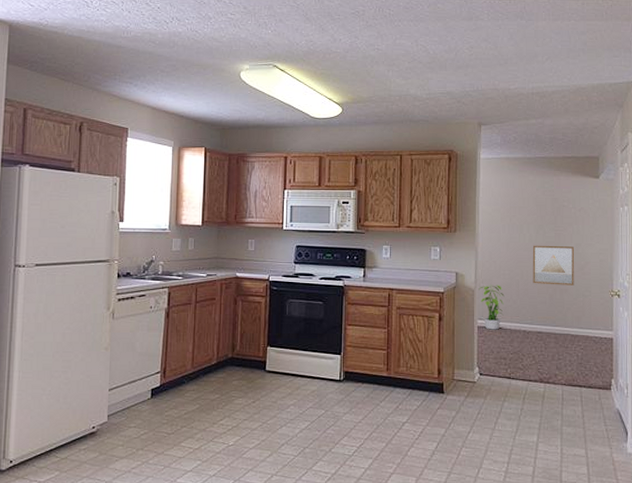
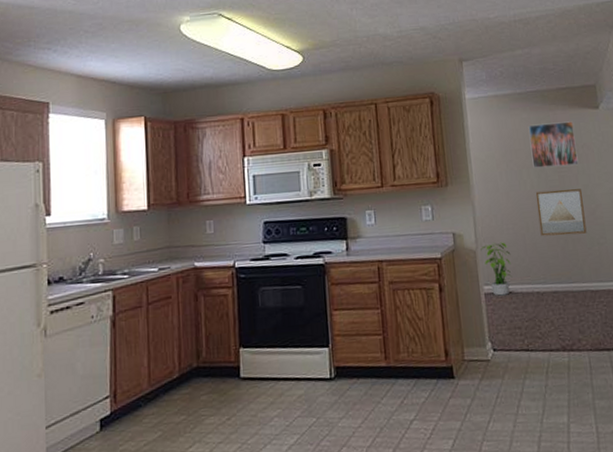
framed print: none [533,186,574,225] -> present [528,121,579,168]

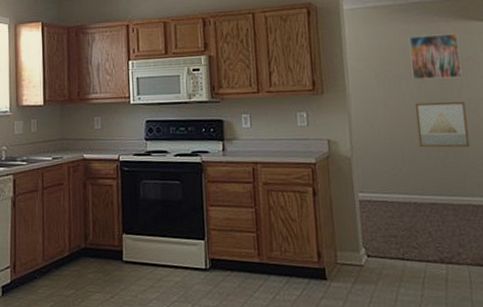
potted plant: present [480,242,513,296] -> none [356,150,389,204]

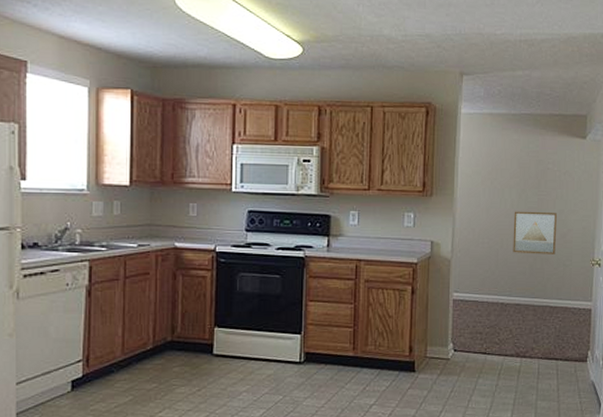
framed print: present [409,33,462,80] -> none [516,146,560,190]

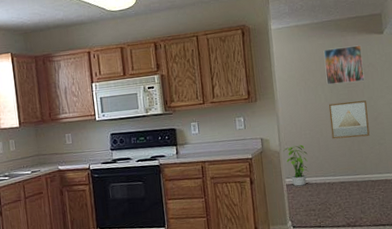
potted plant: none [455,253,483,303] -> present [283,144,309,187]
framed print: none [516,146,560,190] -> present [323,45,365,85]

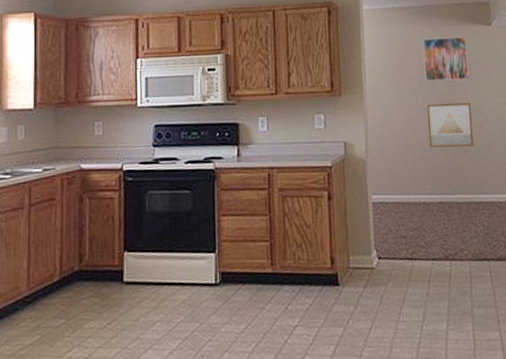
potted plant: present [283,144,309,187] -> none [370,152,400,206]

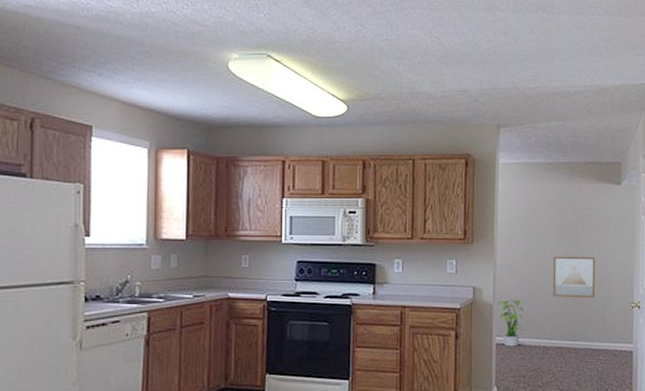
potted plant: none [370,152,400,206] -> present [497,298,524,347]
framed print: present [423,36,469,81] -> none [554,194,596,235]

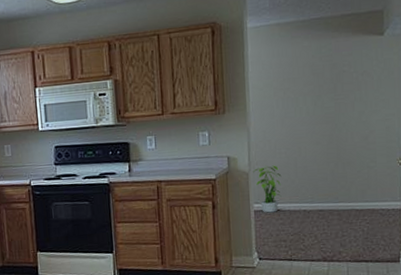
wall art: present [553,256,595,298] -> none [310,115,358,160]

